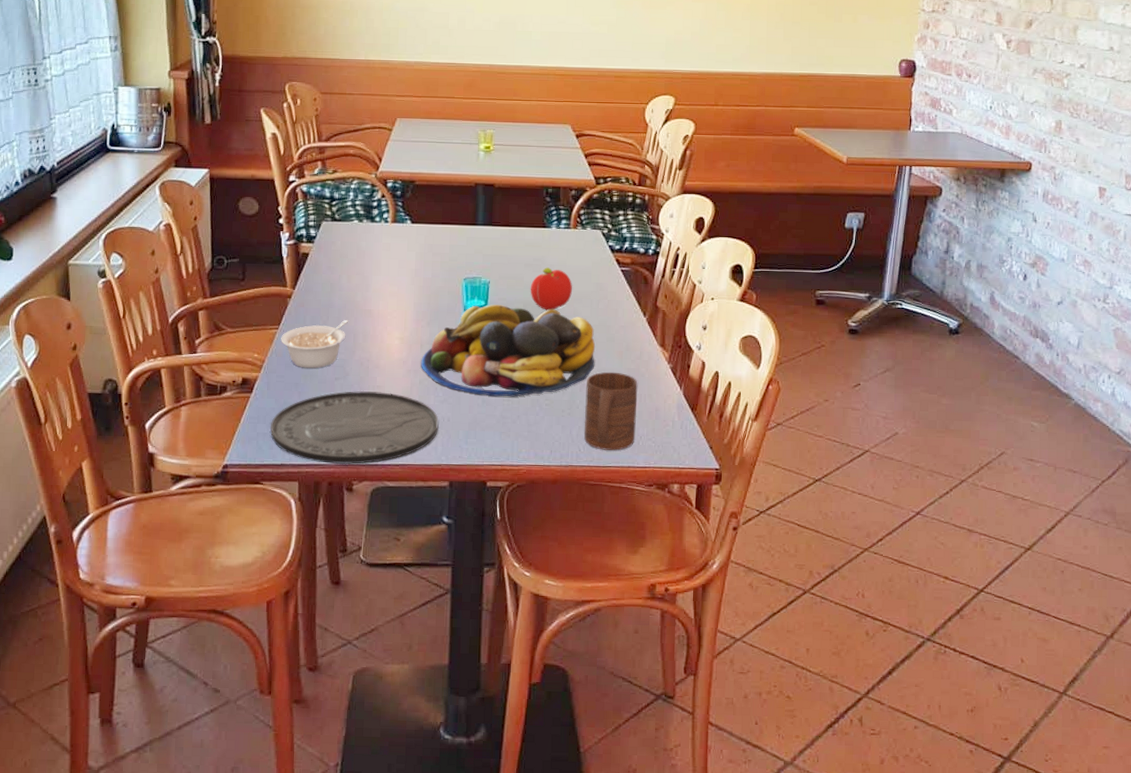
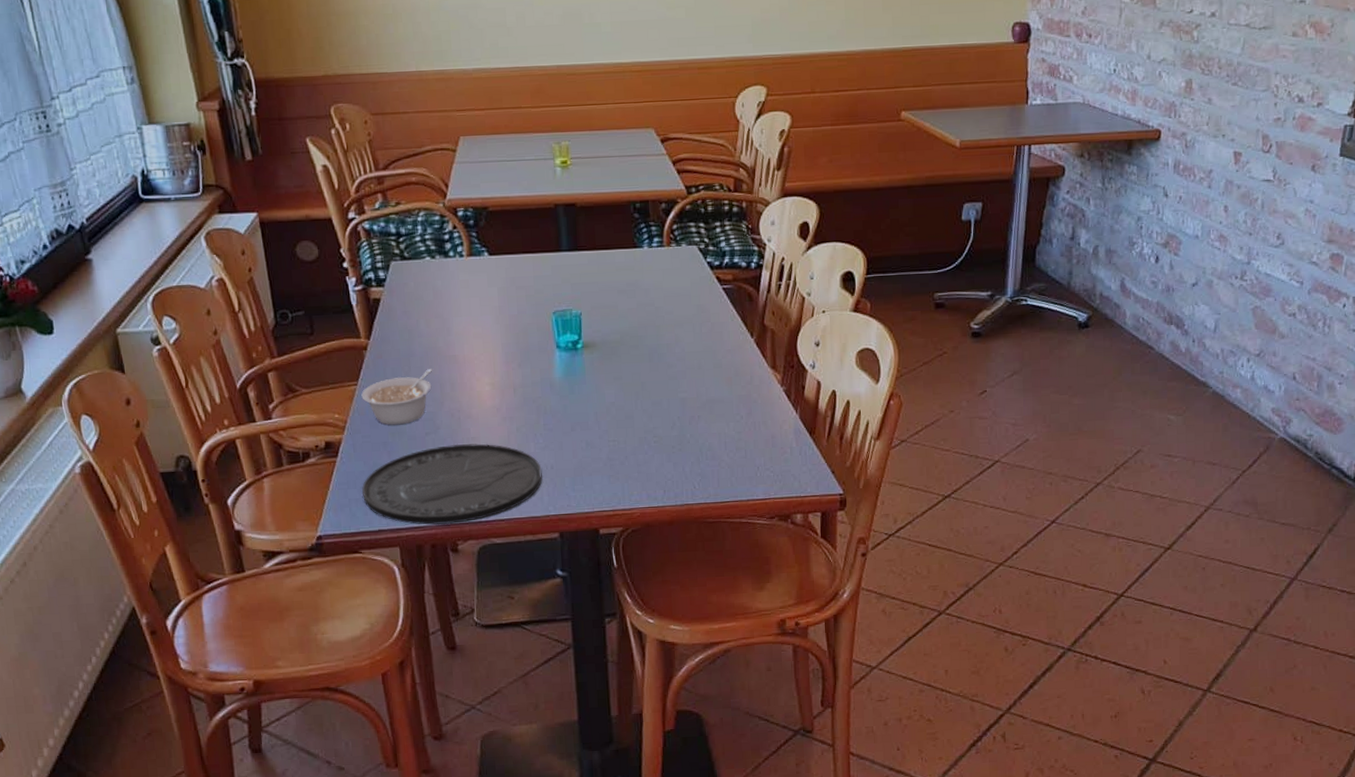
fruit bowl: present [421,305,596,397] -> none [516,337,703,438]
fruit: present [530,267,572,311] -> none [626,292,672,340]
cup: present [584,372,638,451] -> none [695,400,752,485]

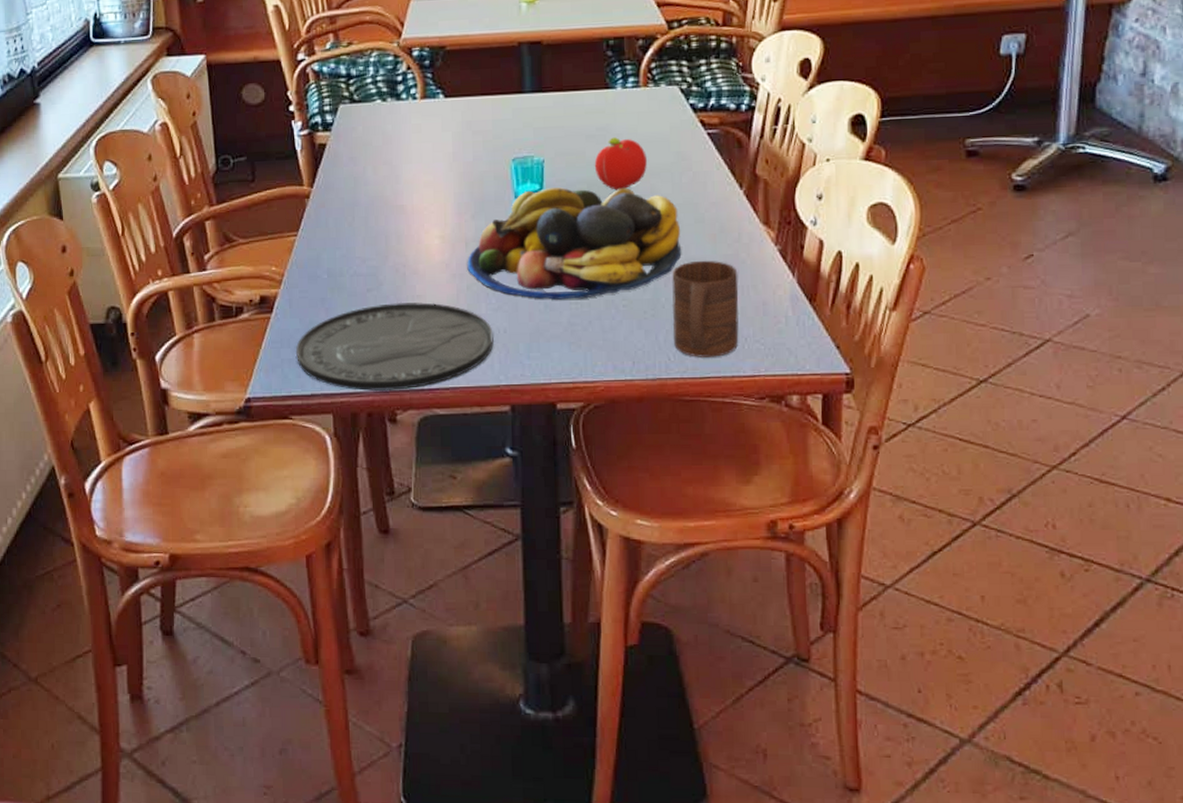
legume: present [361,369,433,425] -> none [301,219,378,280]
fruit bowl: none [516,337,703,438] -> present [467,187,682,300]
fruit: none [626,292,672,340] -> present [594,137,647,190]
cup: none [695,400,752,485] -> present [672,260,739,357]

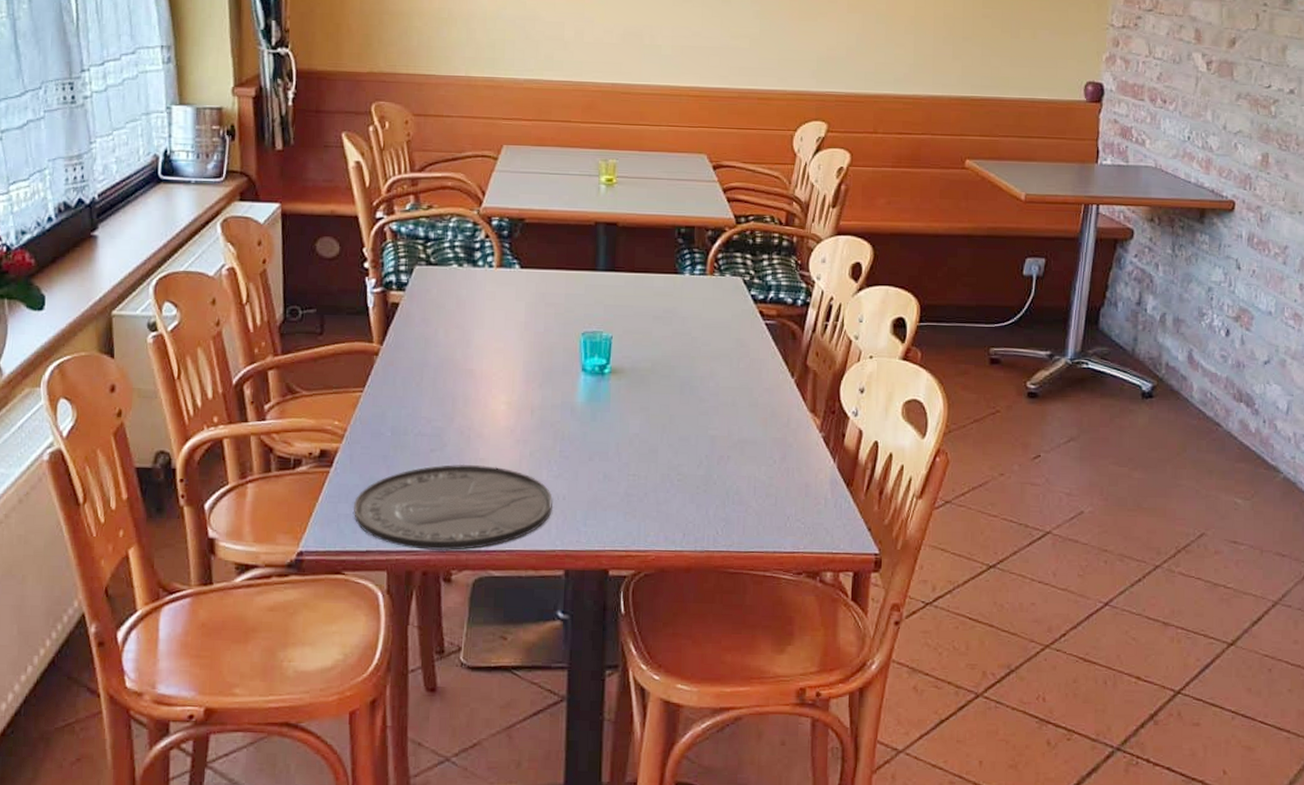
fruit bowl: present [467,187,682,300] -> none [531,363,736,472]
fruit: present [594,137,647,190] -> none [659,320,709,371]
cup: present [672,260,739,357] -> none [722,441,785,533]

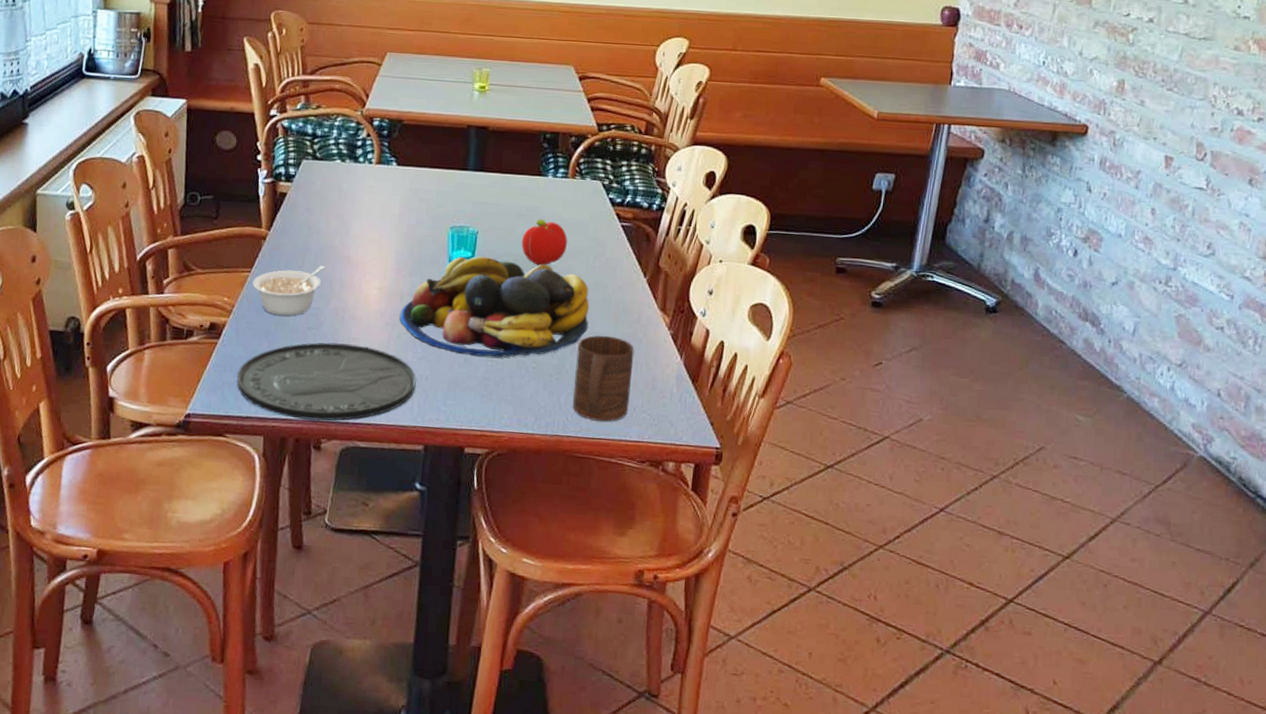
legume: none [366,381,446,438] -> present [252,266,325,316]
fruit bowl: none [531,363,736,472] -> present [399,256,590,358]
fruit: none [659,320,709,371] -> present [521,219,567,266]
cup: none [722,441,785,533] -> present [573,335,635,422]

